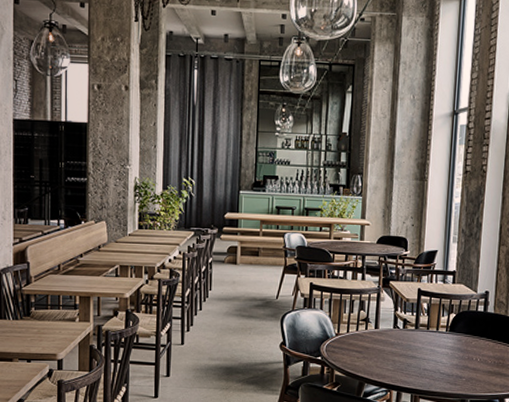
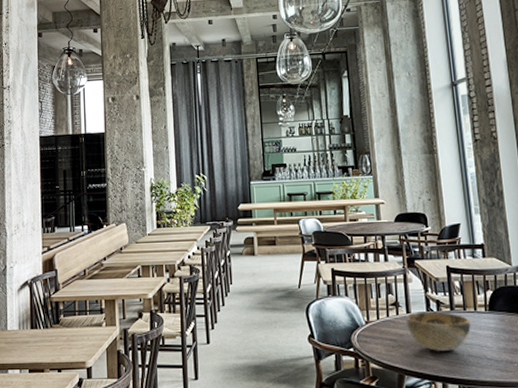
decorative bowl: none [373,328,431,364] -> present [406,311,471,351]

